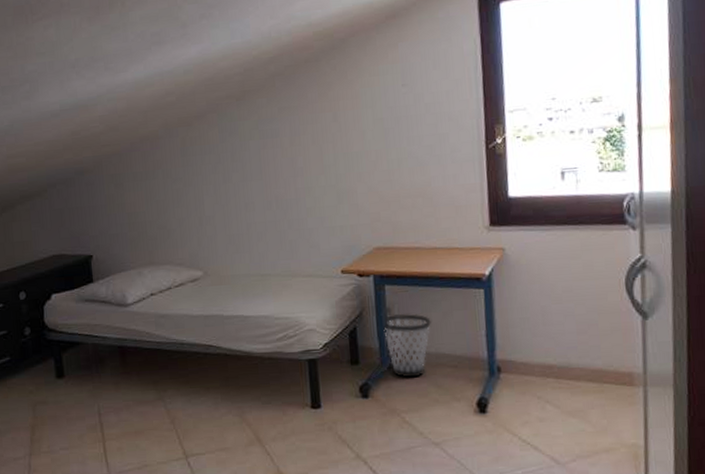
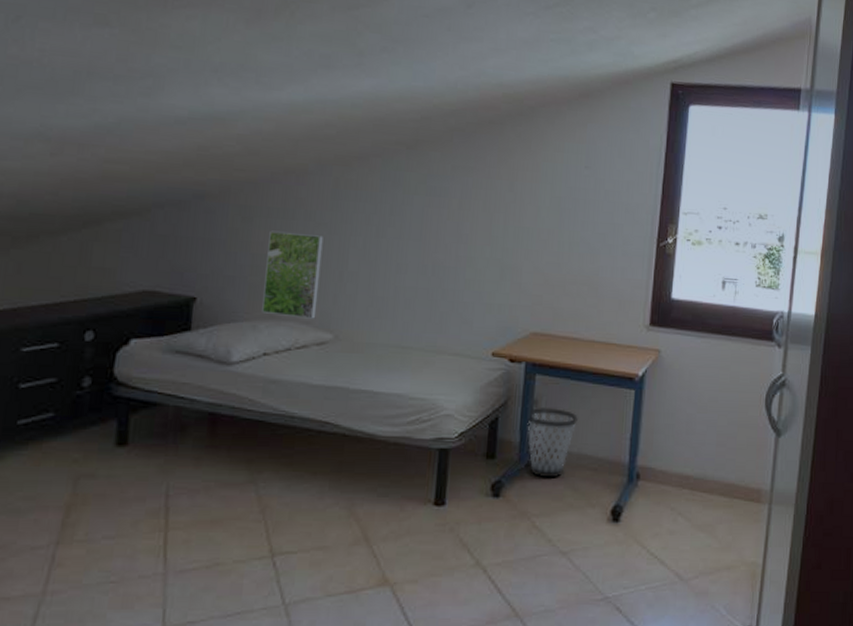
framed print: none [138,189,187,261] -> present [262,230,324,319]

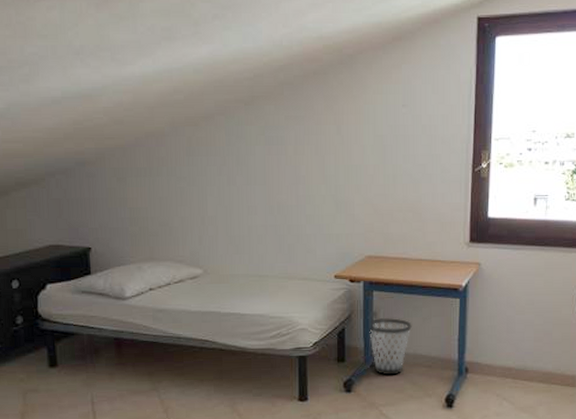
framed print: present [262,230,324,319] -> none [141,187,187,258]

